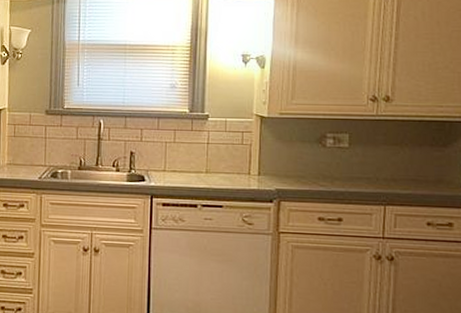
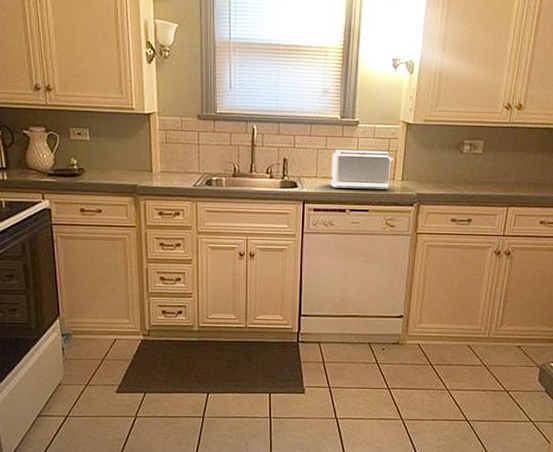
toaster: none [180,143,247,184] -> present [331,150,393,189]

